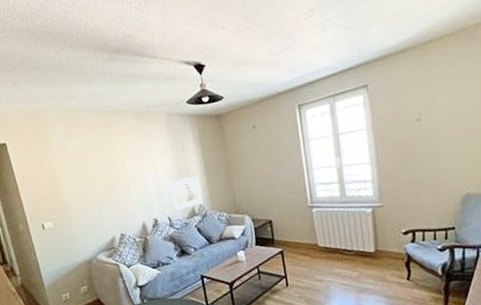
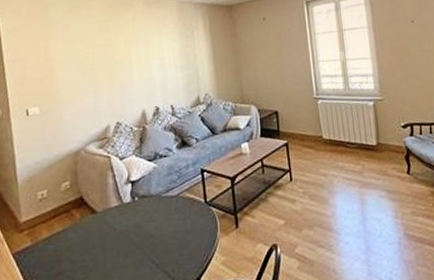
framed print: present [168,175,203,210] -> none [175,63,209,98]

